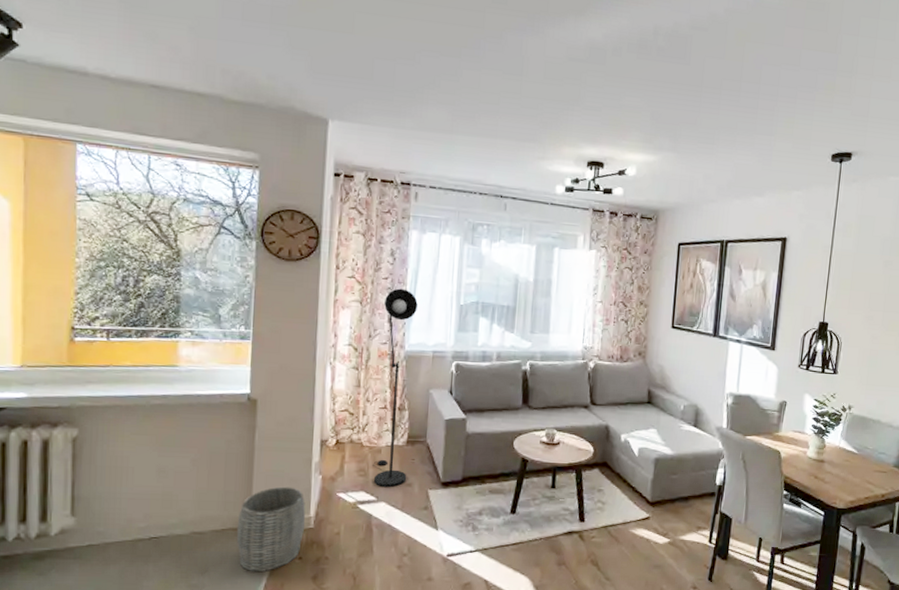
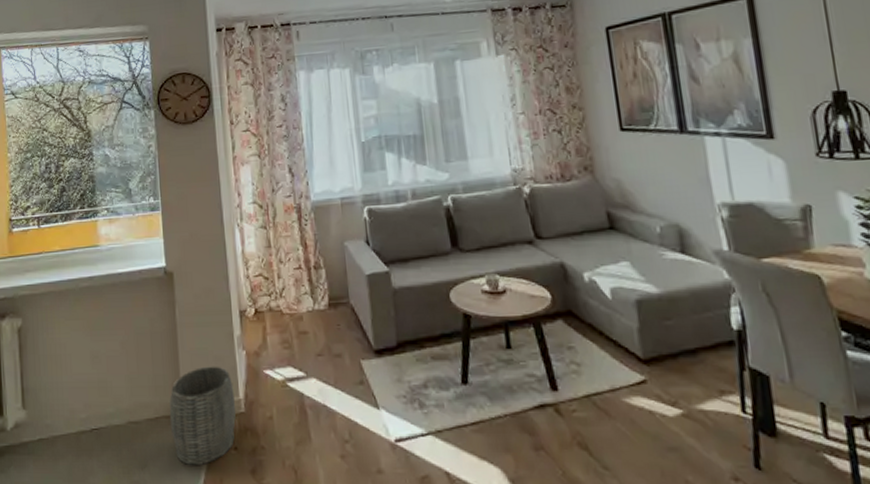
floor lamp: present [373,288,418,487] -> none [282,134,335,359]

